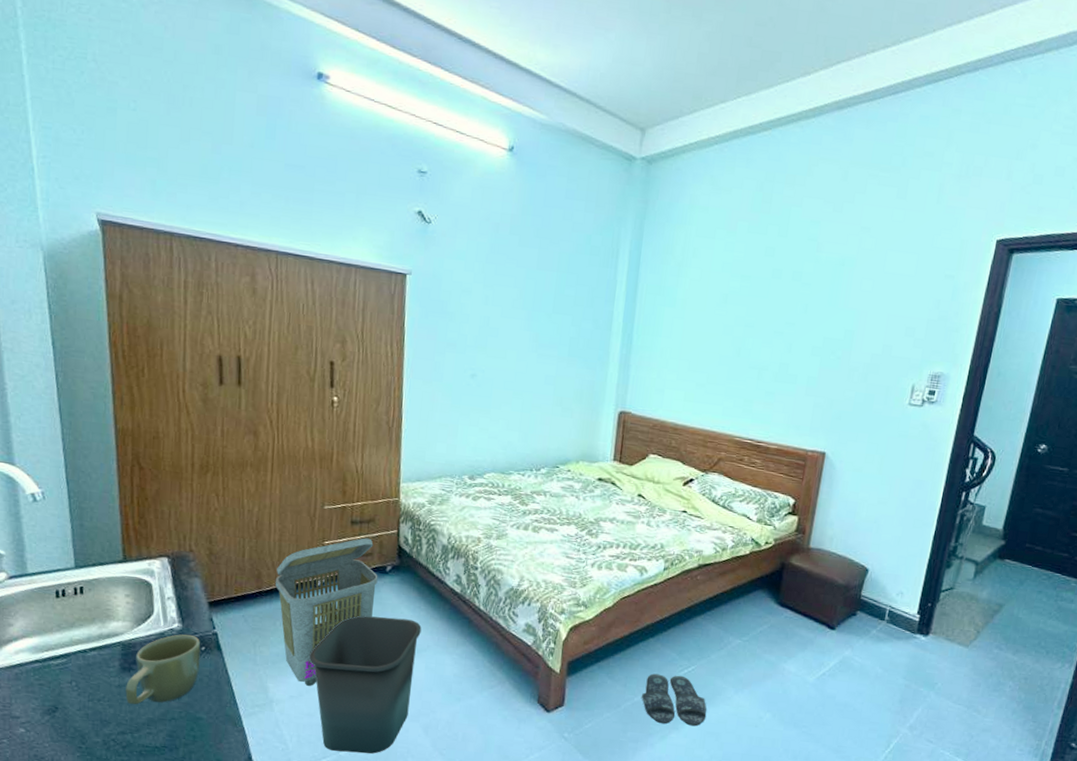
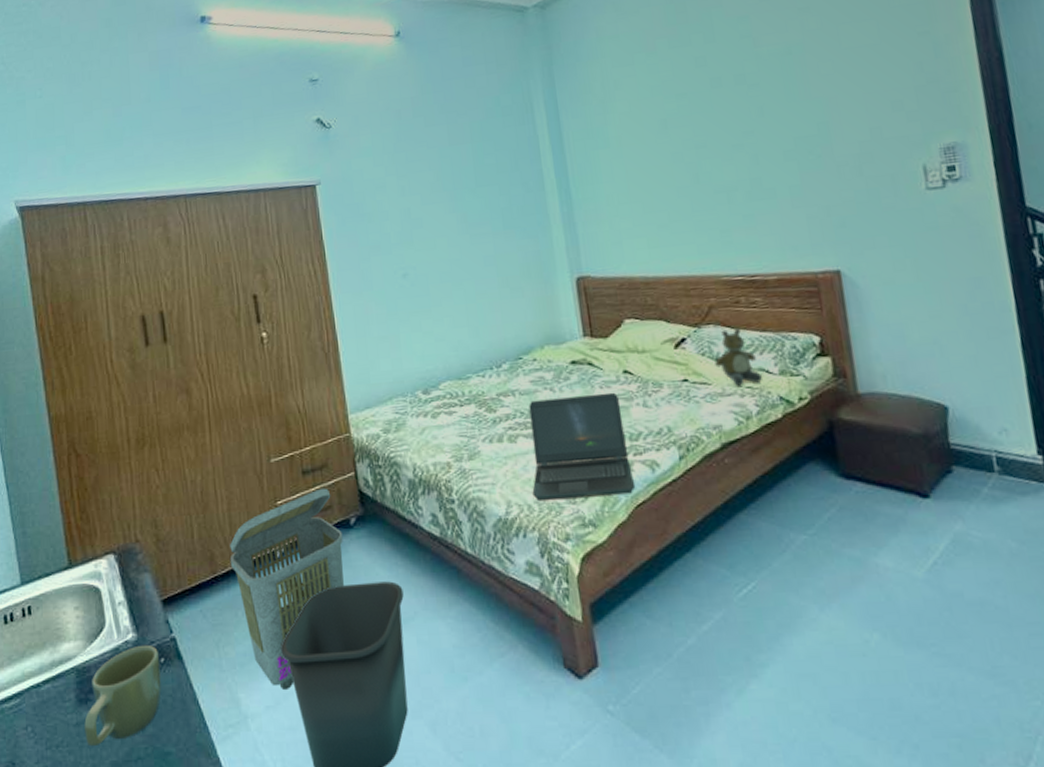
laptop computer: none [542,502,629,588] -> present [529,392,636,500]
slippers: present [642,673,707,726] -> none [696,598,791,671]
bear: none [710,479,744,525] -> present [715,328,762,386]

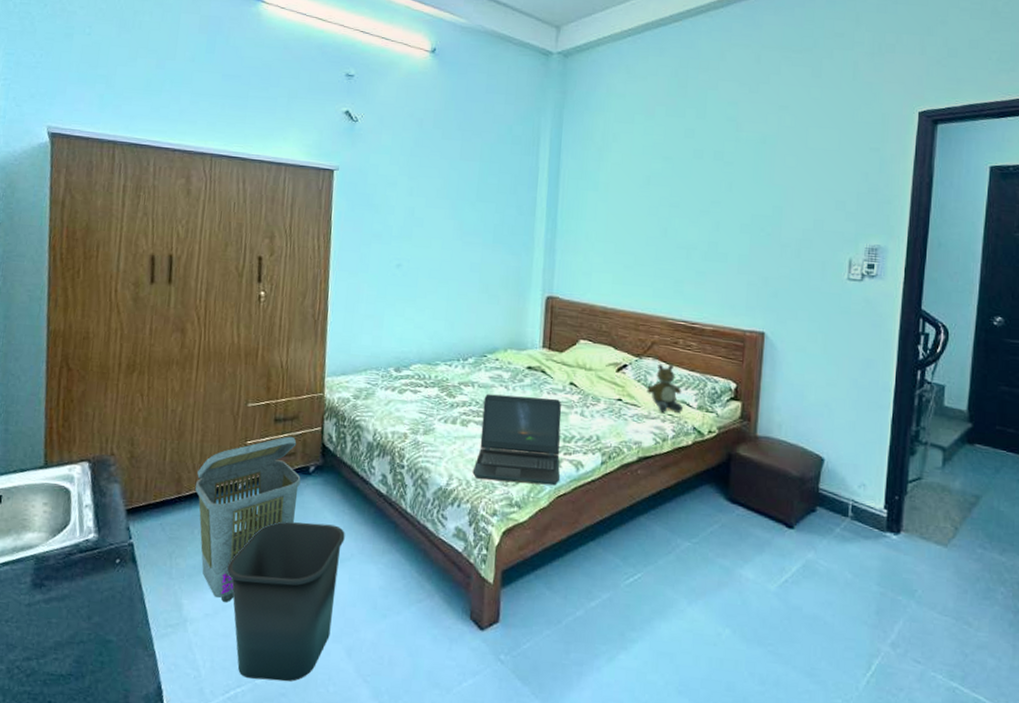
mug: present [84,644,162,747] -> none [34,545,116,627]

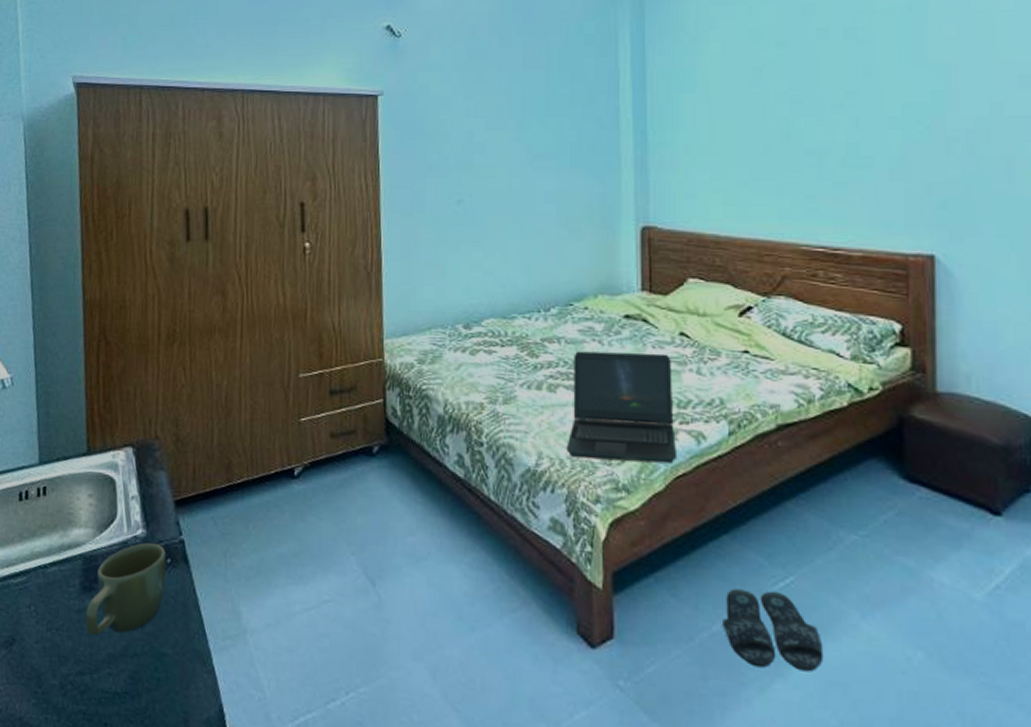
mug: none [34,545,116,627] -> present [85,542,167,636]
laundry basket: present [195,436,301,603] -> none [246,411,364,611]
waste bin: present [227,521,345,682] -> none [288,512,419,708]
slippers: none [584,583,658,646] -> present [723,588,824,672]
bear: present [647,363,683,413] -> none [781,303,831,366]

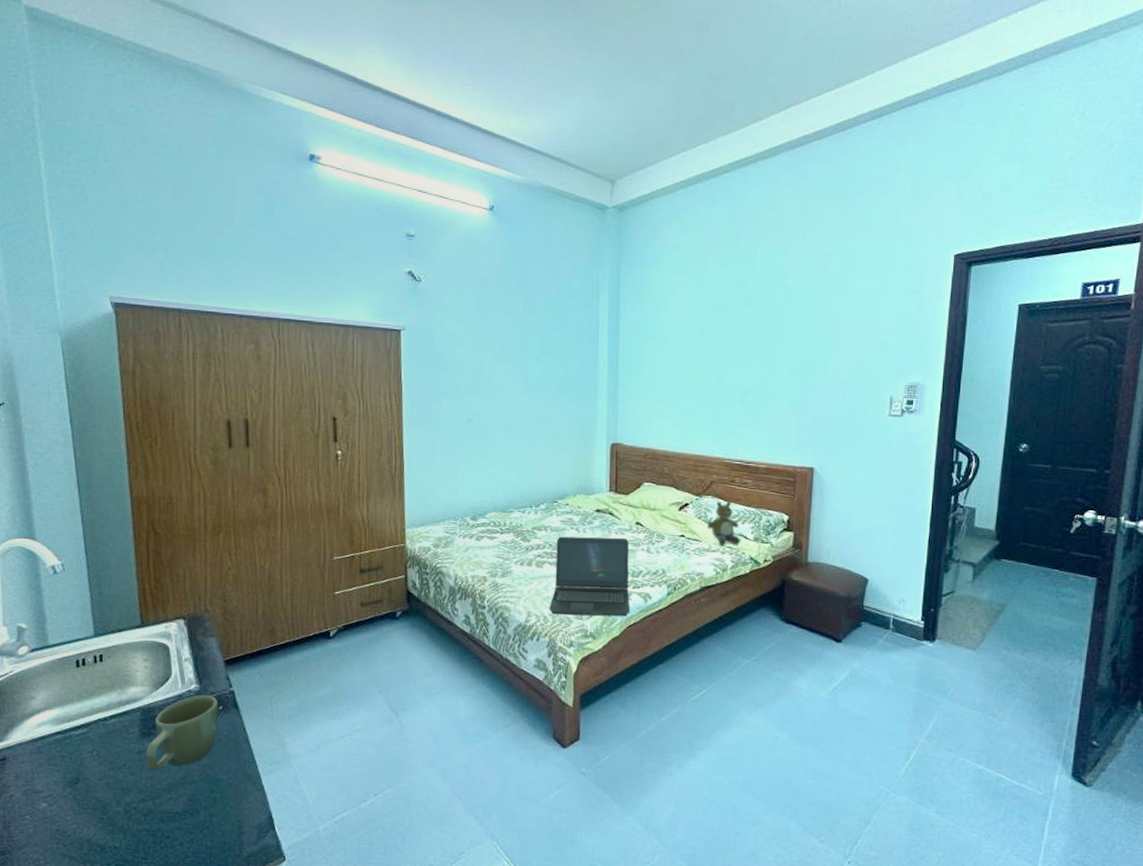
slippers: present [723,588,824,672] -> none [656,700,723,752]
bear: none [781,303,831,366] -> present [707,501,740,545]

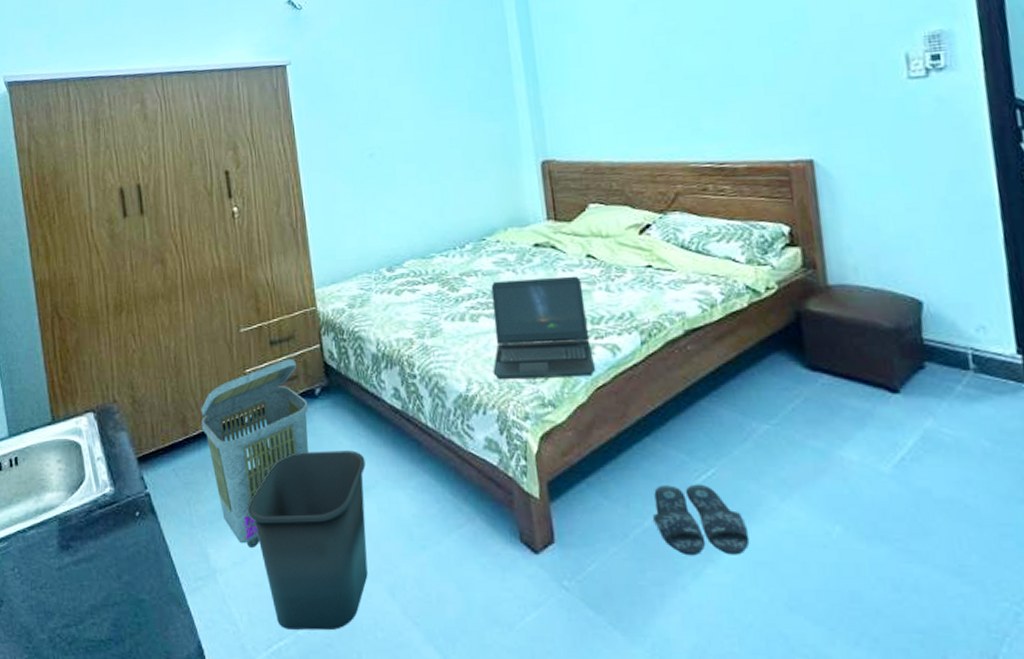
mug: present [145,694,218,771] -> none [66,498,136,590]
laundry basket: none [288,585,389,739] -> present [200,358,308,549]
waste bin: none [325,662,434,804] -> present [248,450,368,631]
slippers: none [656,700,723,752] -> present [653,484,750,555]
bear: present [707,501,740,545] -> none [680,216,728,274]

